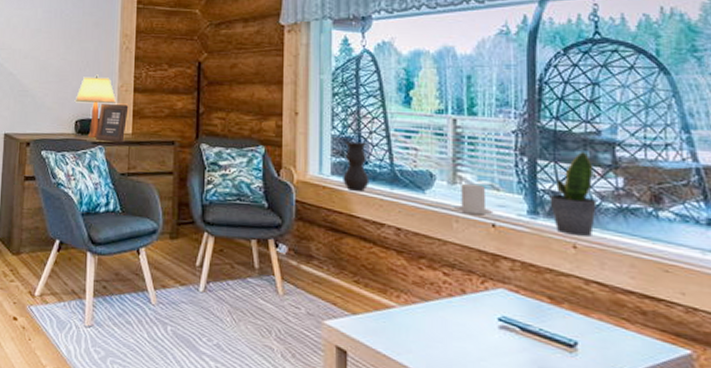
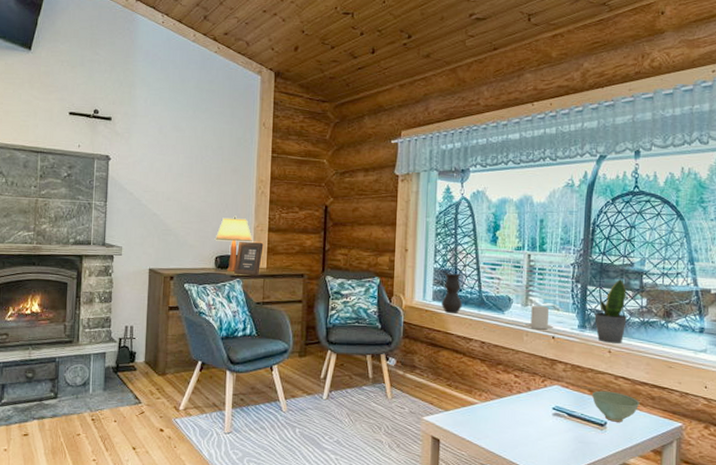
bowl: none [552,298,625,344] -> present [591,390,640,422]

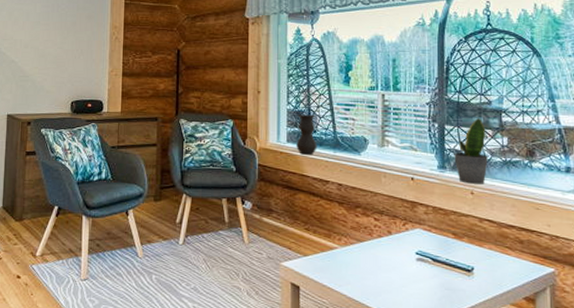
table lamp: present [216,217,252,272] -> none [71,62,107,116]
picture frame: present [234,242,264,276] -> none [89,87,118,120]
candle: present [525,305,554,331] -> none [383,145,413,172]
bowl: present [591,390,640,422] -> none [456,234,508,268]

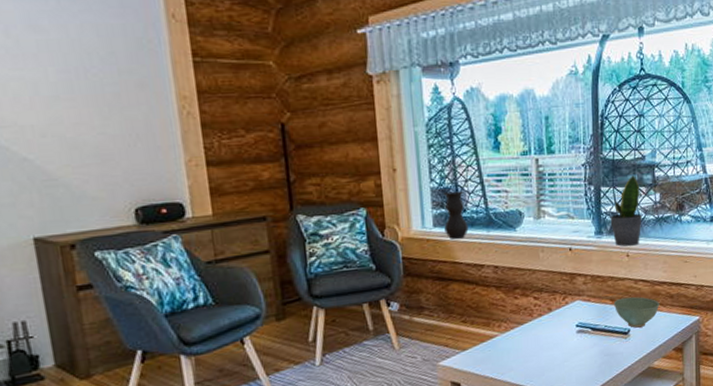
bowl: none [456,234,508,268] -> present [613,296,660,328]

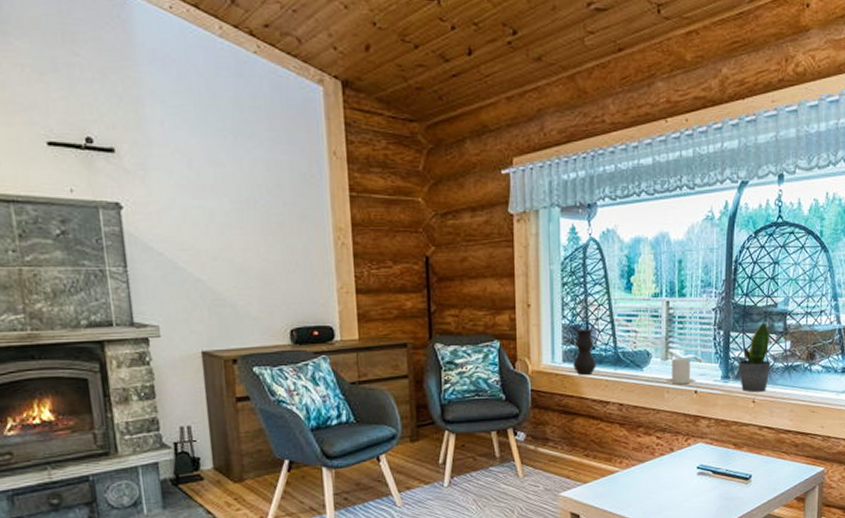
candle: none [540,216,570,244] -> present [666,358,696,386]
bowl: present [613,296,660,328] -> none [736,443,784,474]

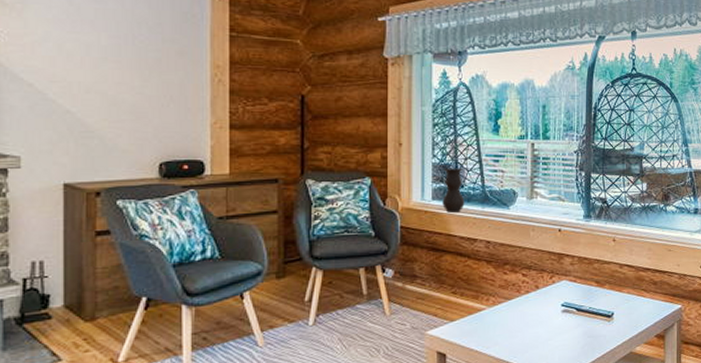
candle: present [666,358,696,386] -> none [532,197,560,224]
potted plant: present [738,321,772,393] -> none [599,164,630,232]

